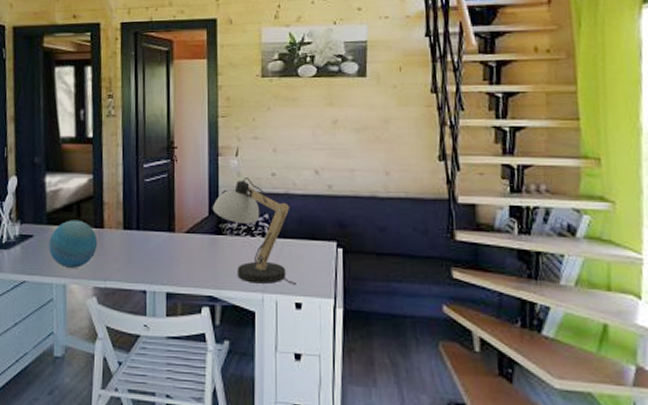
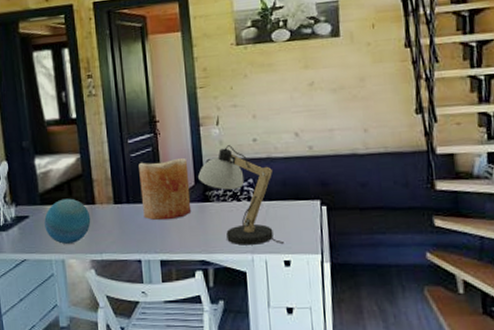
vase: none [152,186,203,251] -> present [139,157,192,221]

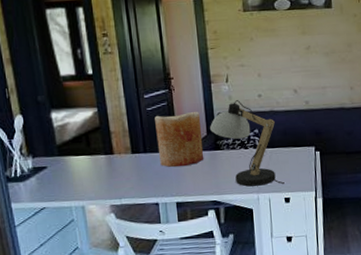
decorative orb: present [44,198,91,244] -> none [63,149,110,192]

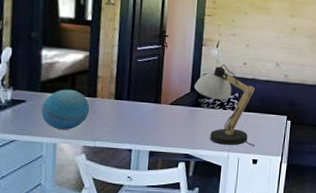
decorative orb: none [63,149,110,192] -> present [41,89,90,130]
vase: present [155,111,204,167] -> none [141,67,188,118]

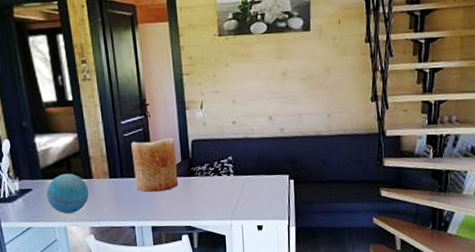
vase: none [141,67,188,118] -> present [131,137,179,192]
desk lamp: present [194,64,255,146] -> none [184,127,257,213]

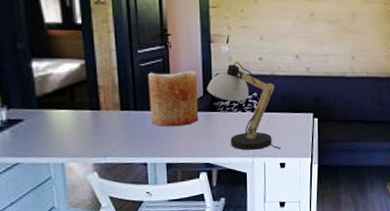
decorative orb: present [46,173,89,213] -> none [42,103,95,148]
desk lamp: none [184,127,257,213] -> present [207,62,281,150]

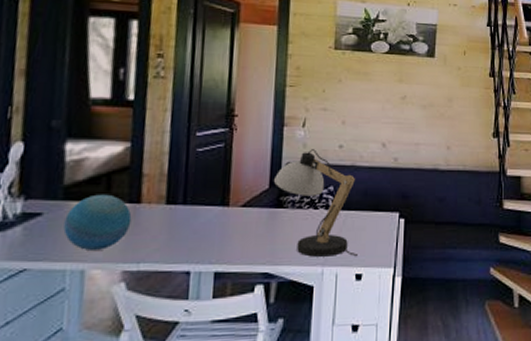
decorative orb: none [42,103,95,148] -> present [63,194,132,250]
vase: present [148,70,199,127] -> none [202,157,265,226]

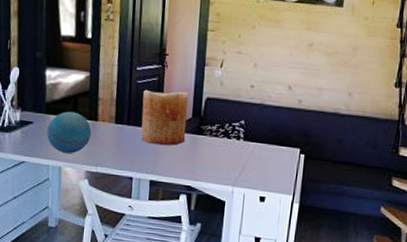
vase: none [202,157,265,226] -> present [141,89,189,146]
desk lamp: present [274,149,358,257] -> none [196,87,263,181]

